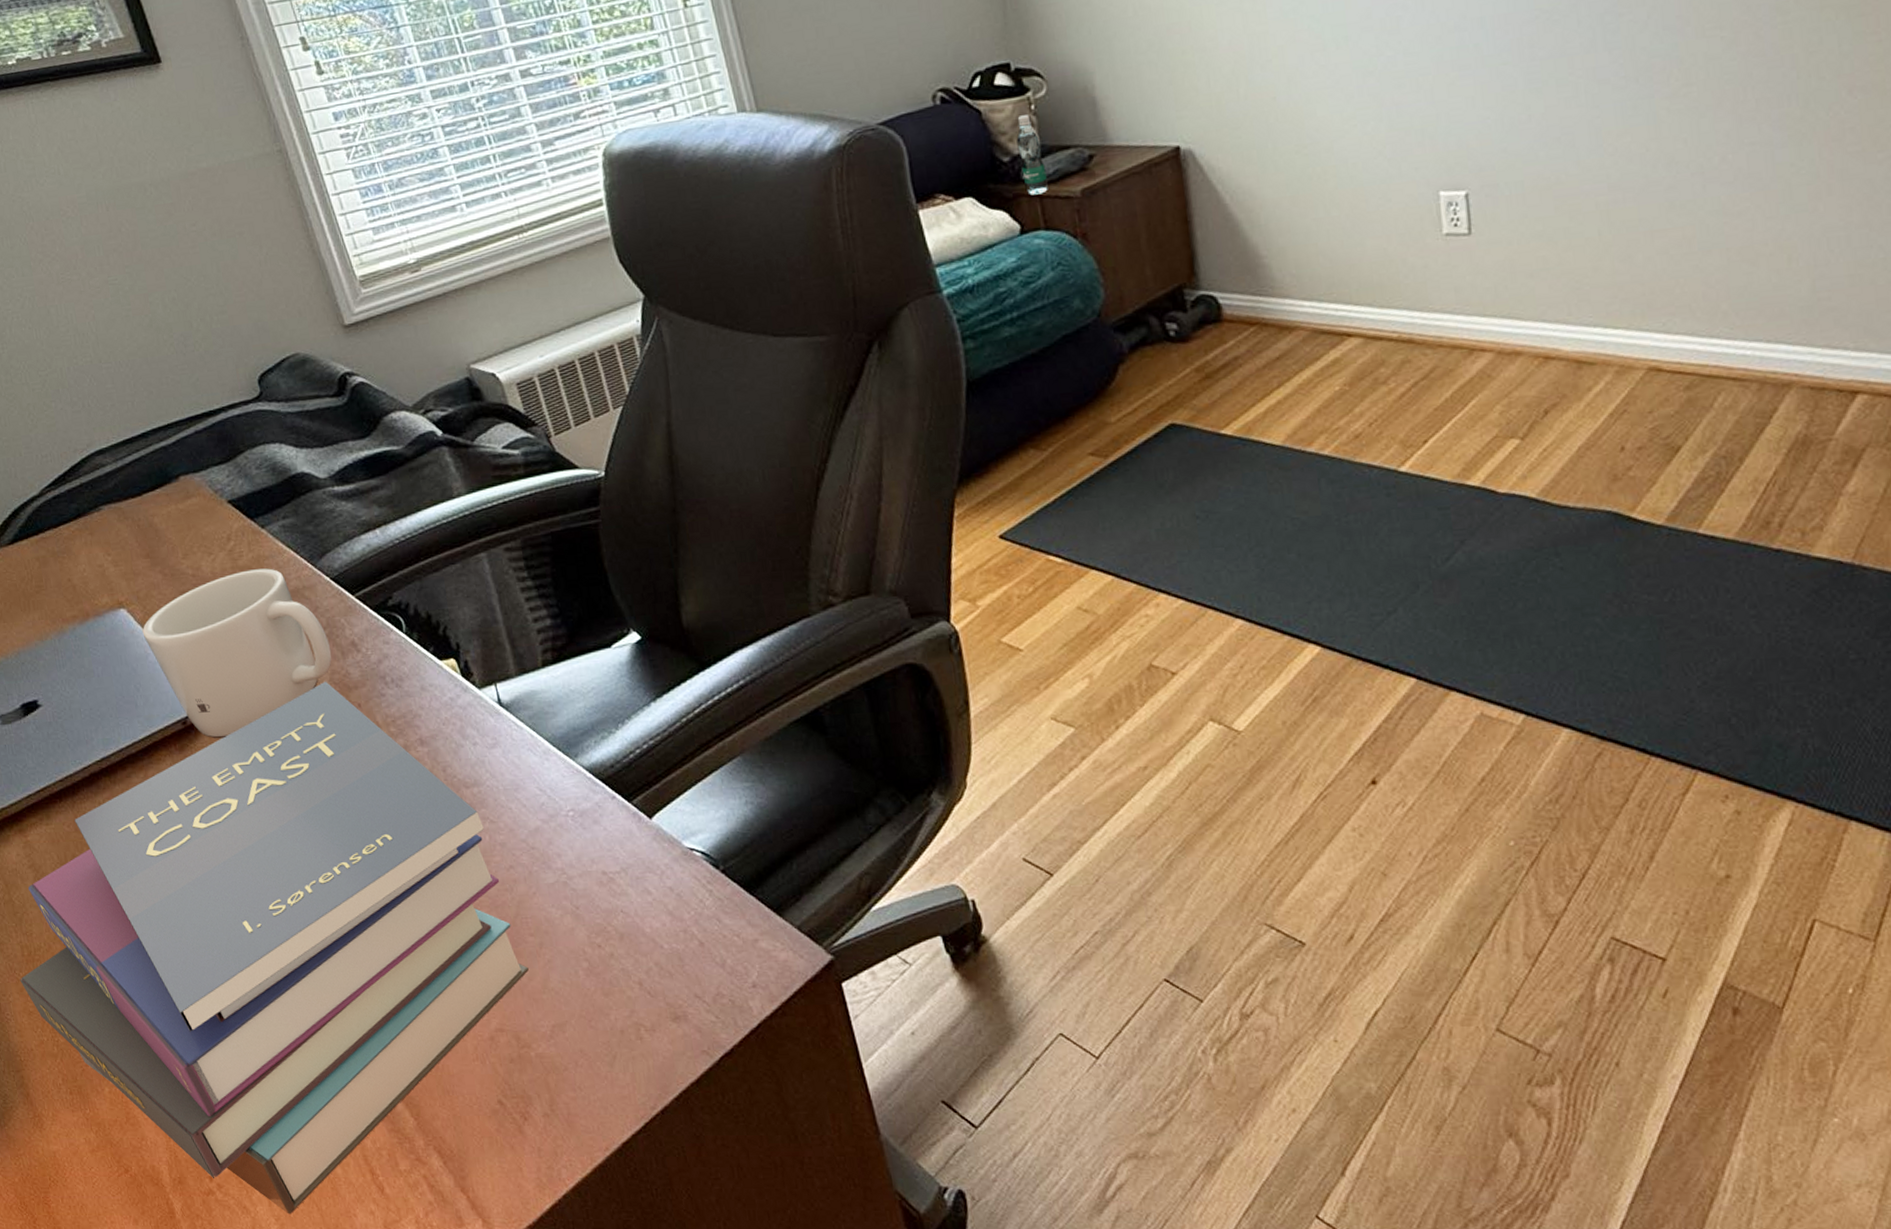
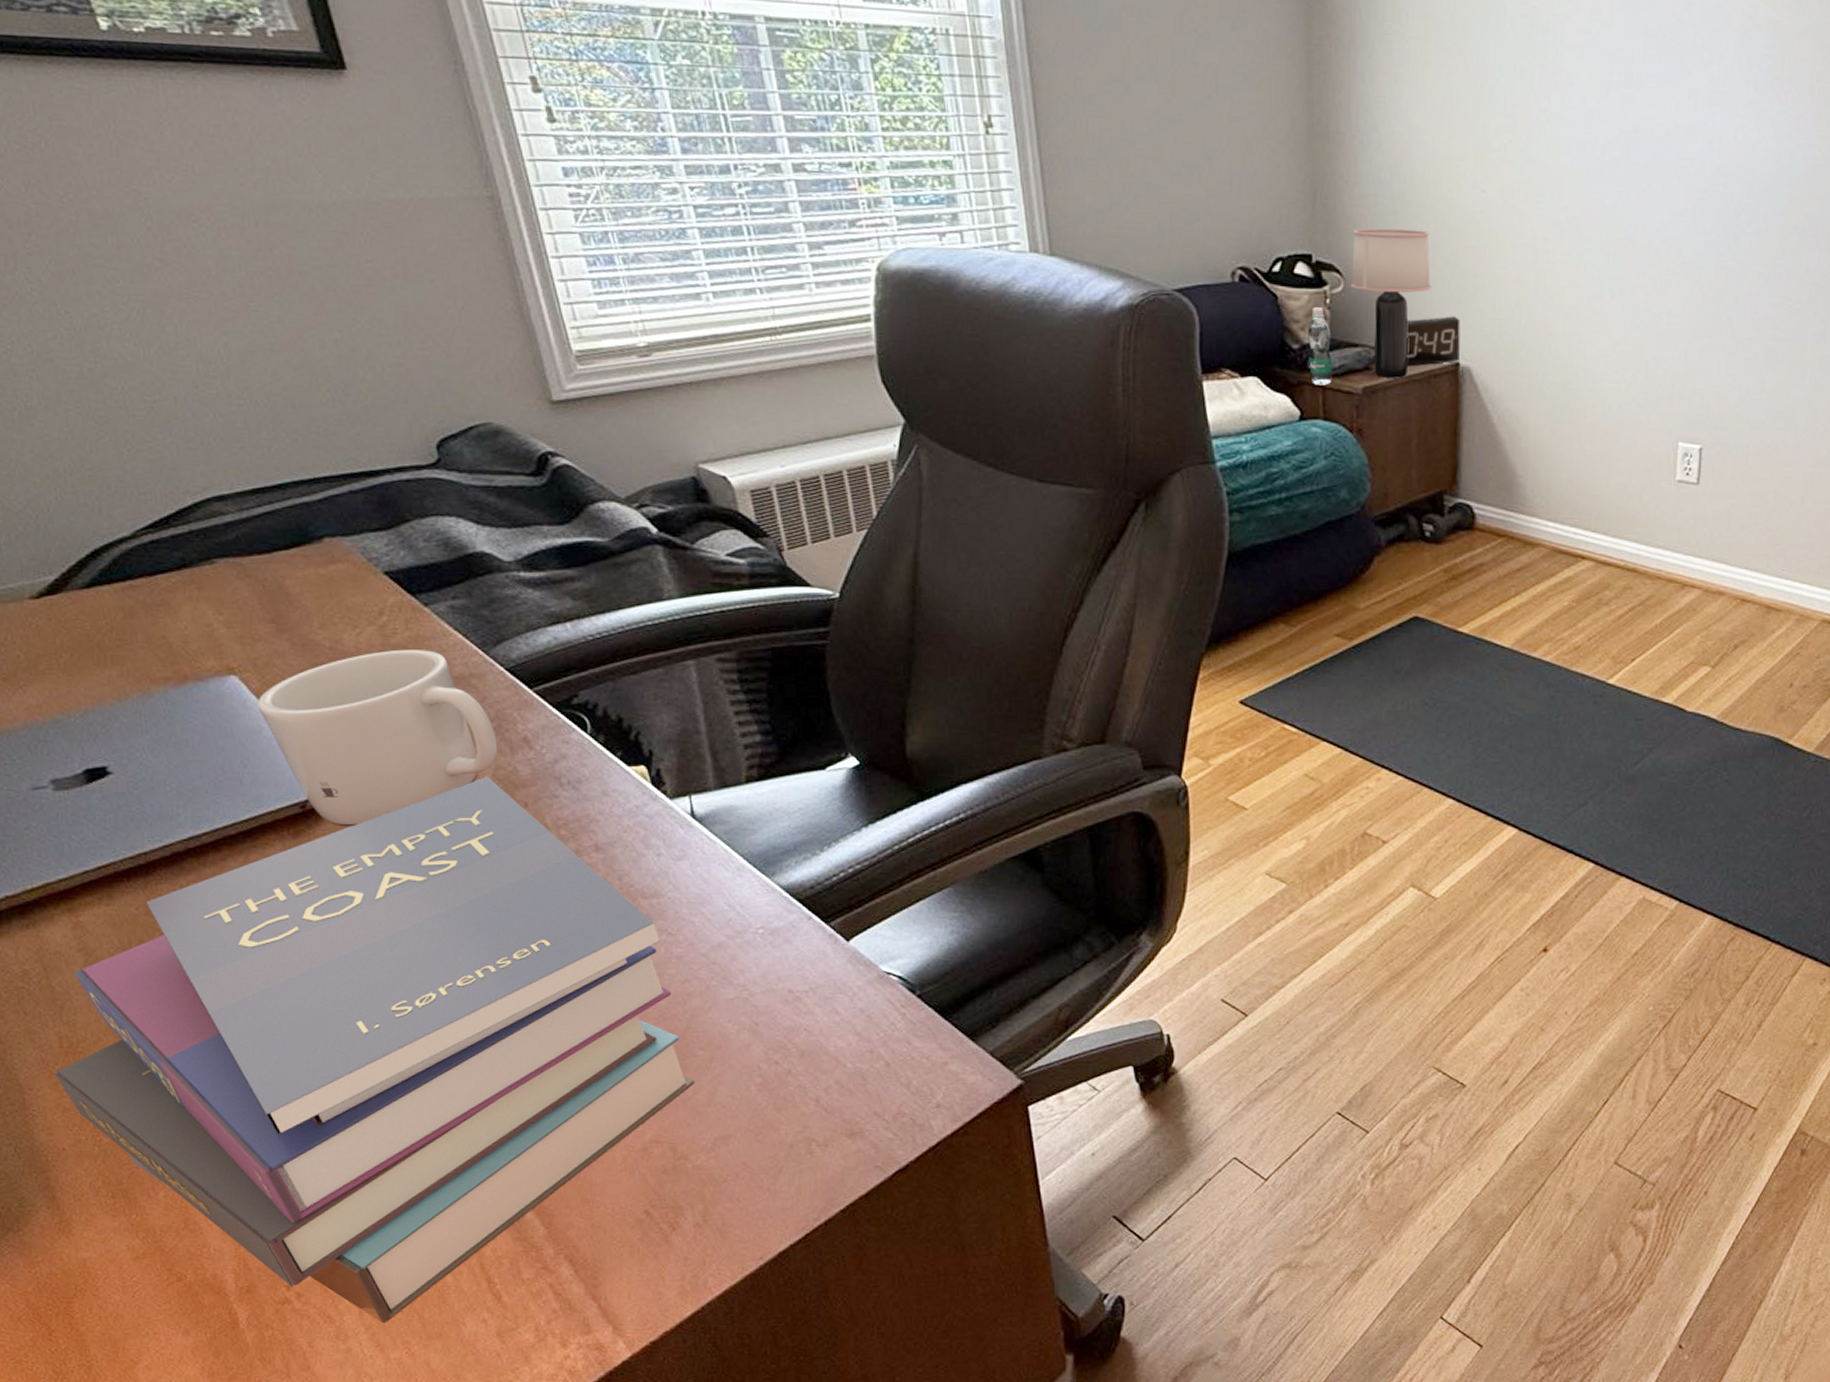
table lamp: none [1048,15,1138,177] -> present [1350,228,1431,378]
alarm clock: none [1087,98,1179,162] -> present [1373,316,1461,367]

